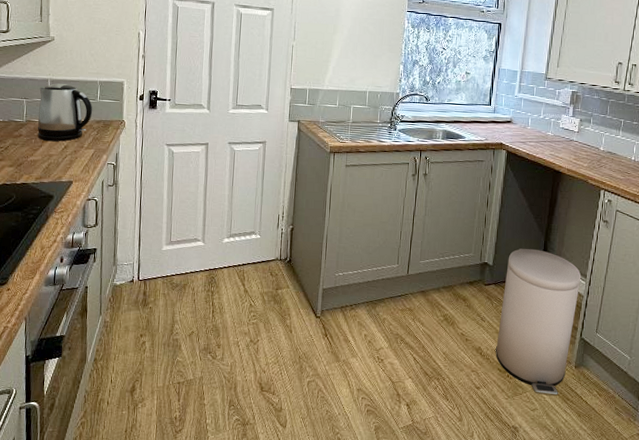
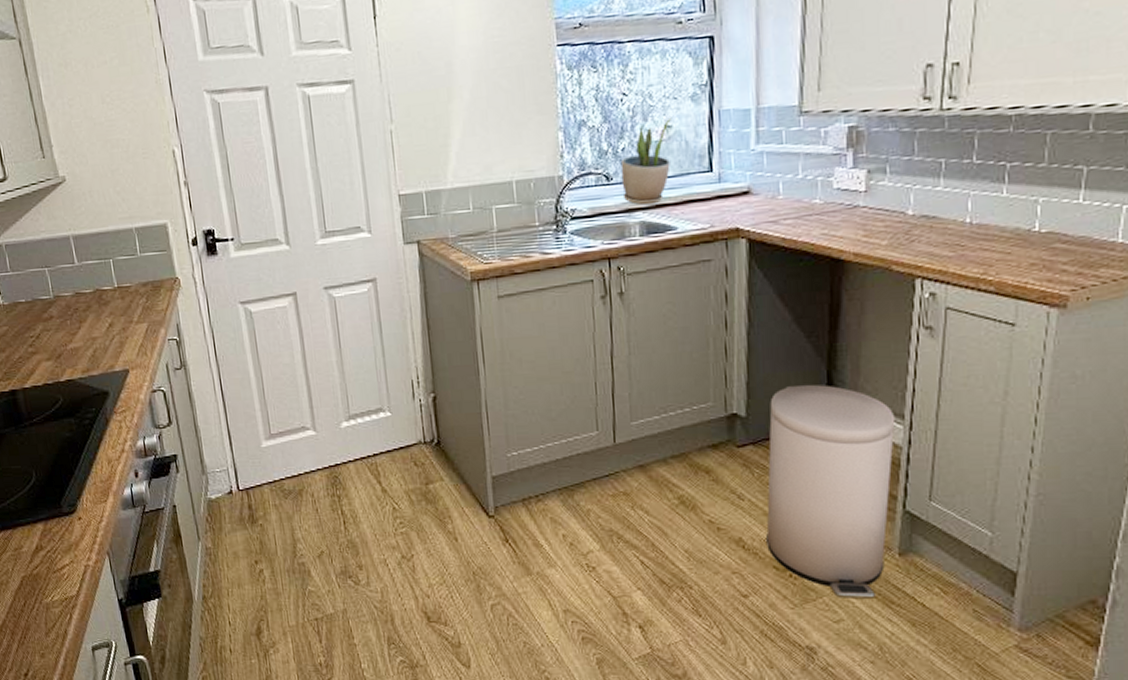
kettle: present [37,83,93,141] -> none [61,238,136,320]
potted plant: none [435,68,471,120] -> present [620,117,673,206]

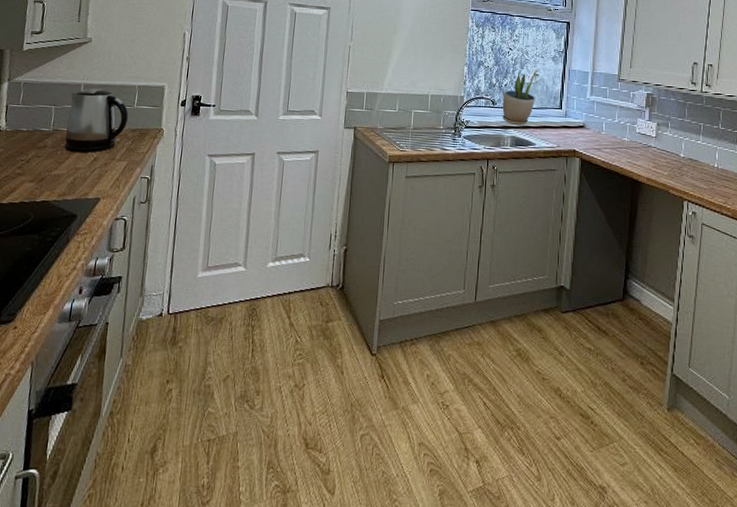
kettle: none [61,238,136,320] -> present [64,88,129,153]
pedal bin: present [766,384,896,600] -> none [577,268,669,447]

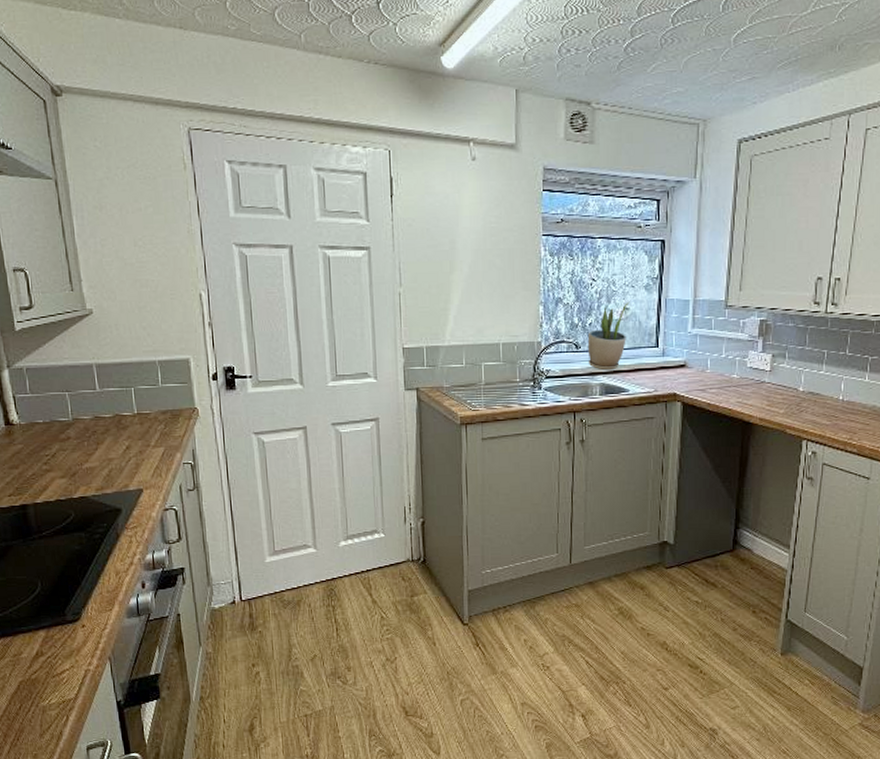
kettle: present [64,88,129,153] -> none [83,368,156,442]

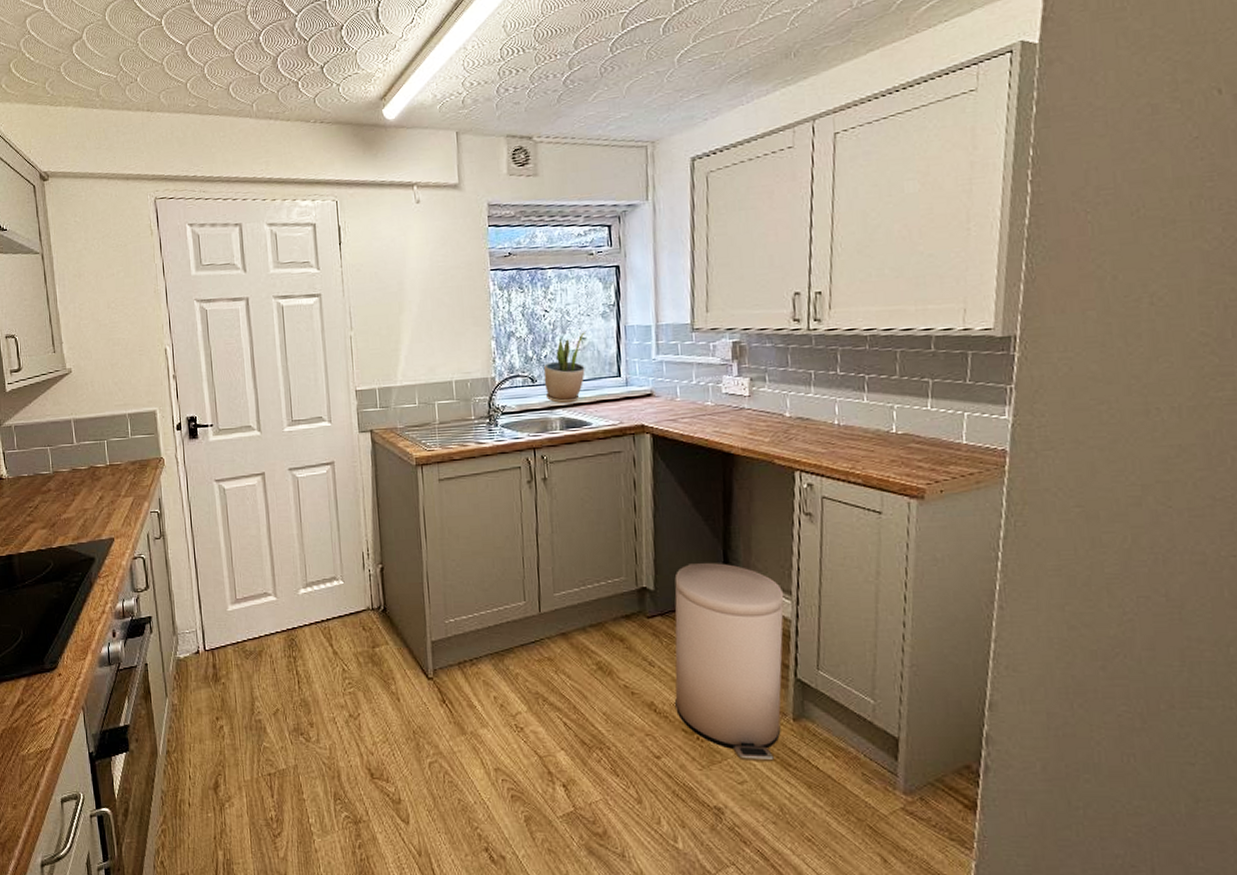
pedal bin: none [684,519,783,690] -> present [674,562,785,762]

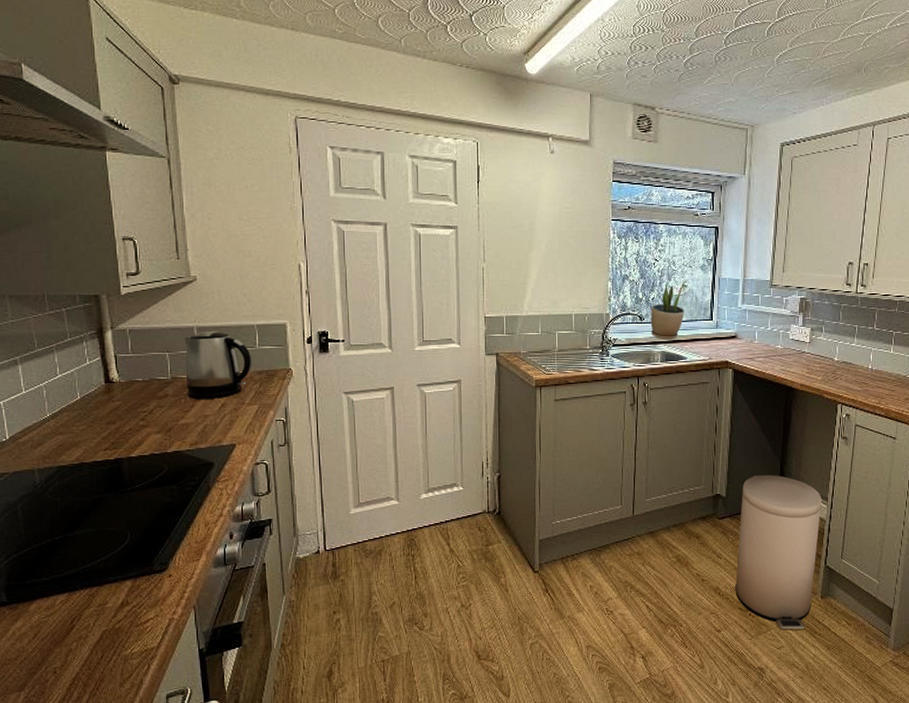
kettle: none [63,422,126,493] -> present [184,331,252,399]

